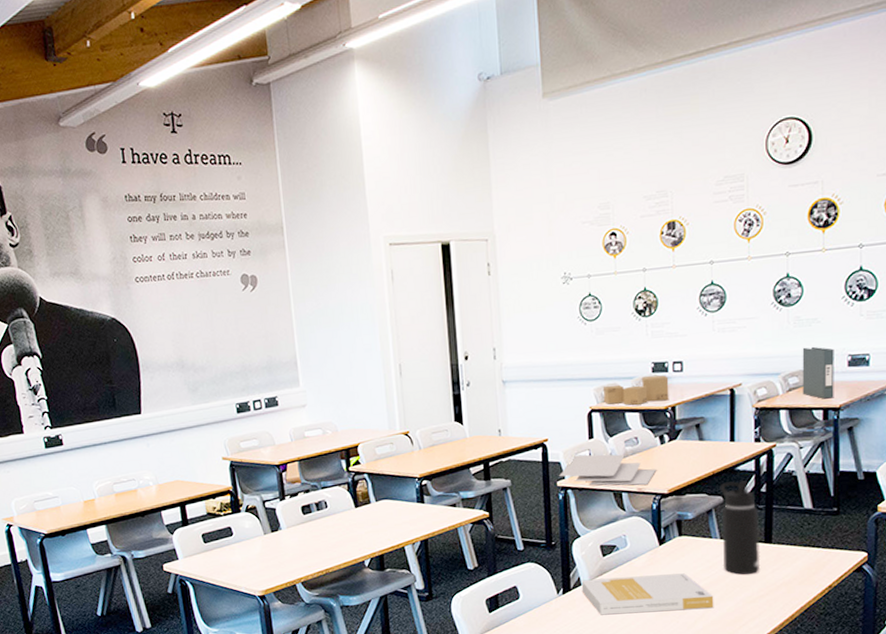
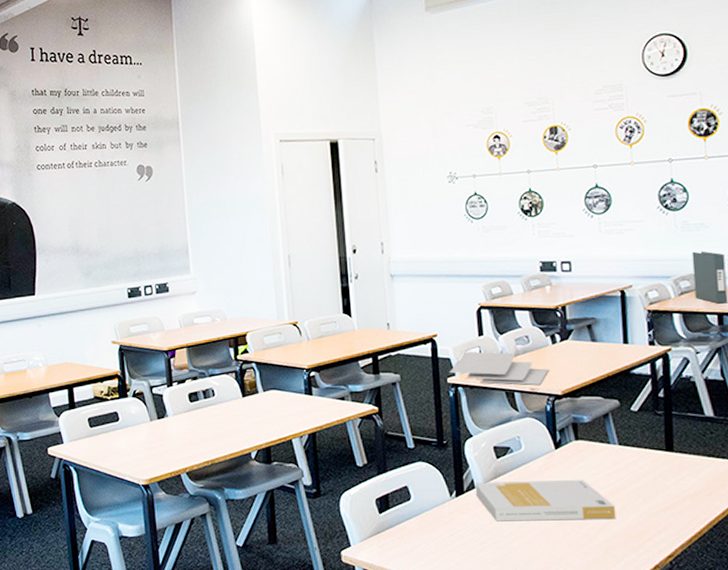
cardboard box: present [602,375,669,406] -> none [491,274,559,304]
water bottle: present [720,479,761,574] -> none [615,383,663,484]

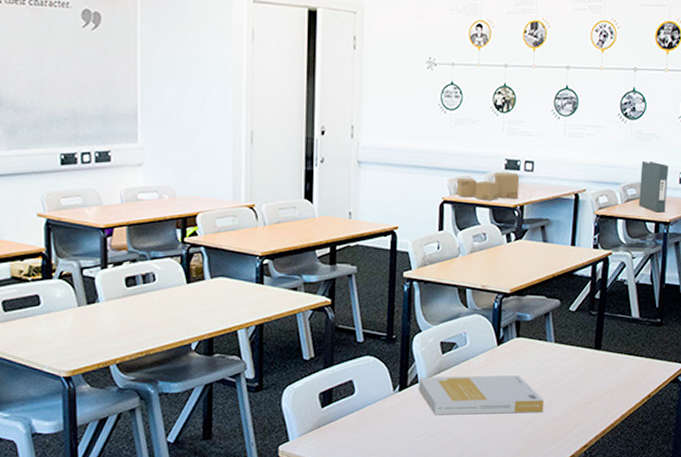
papers: present [448,351,549,385] -> none [405,246,501,282]
cardboard box: none [491,274,559,304] -> present [456,173,520,201]

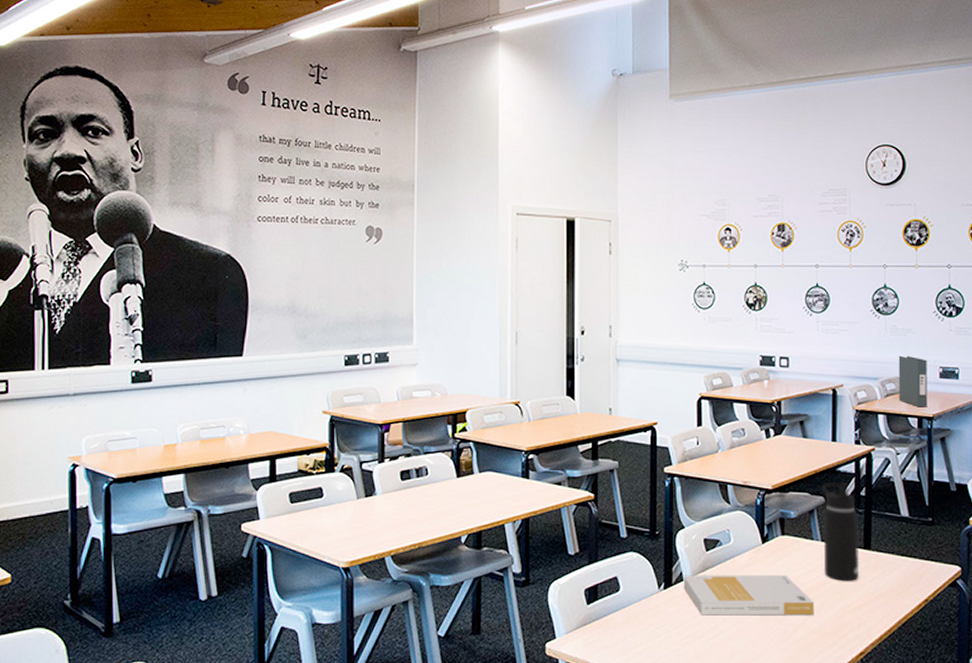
cardboard box: present [456,173,520,201] -> none [712,369,776,397]
water bottle: none [555,285,592,380] -> present [821,481,860,581]

